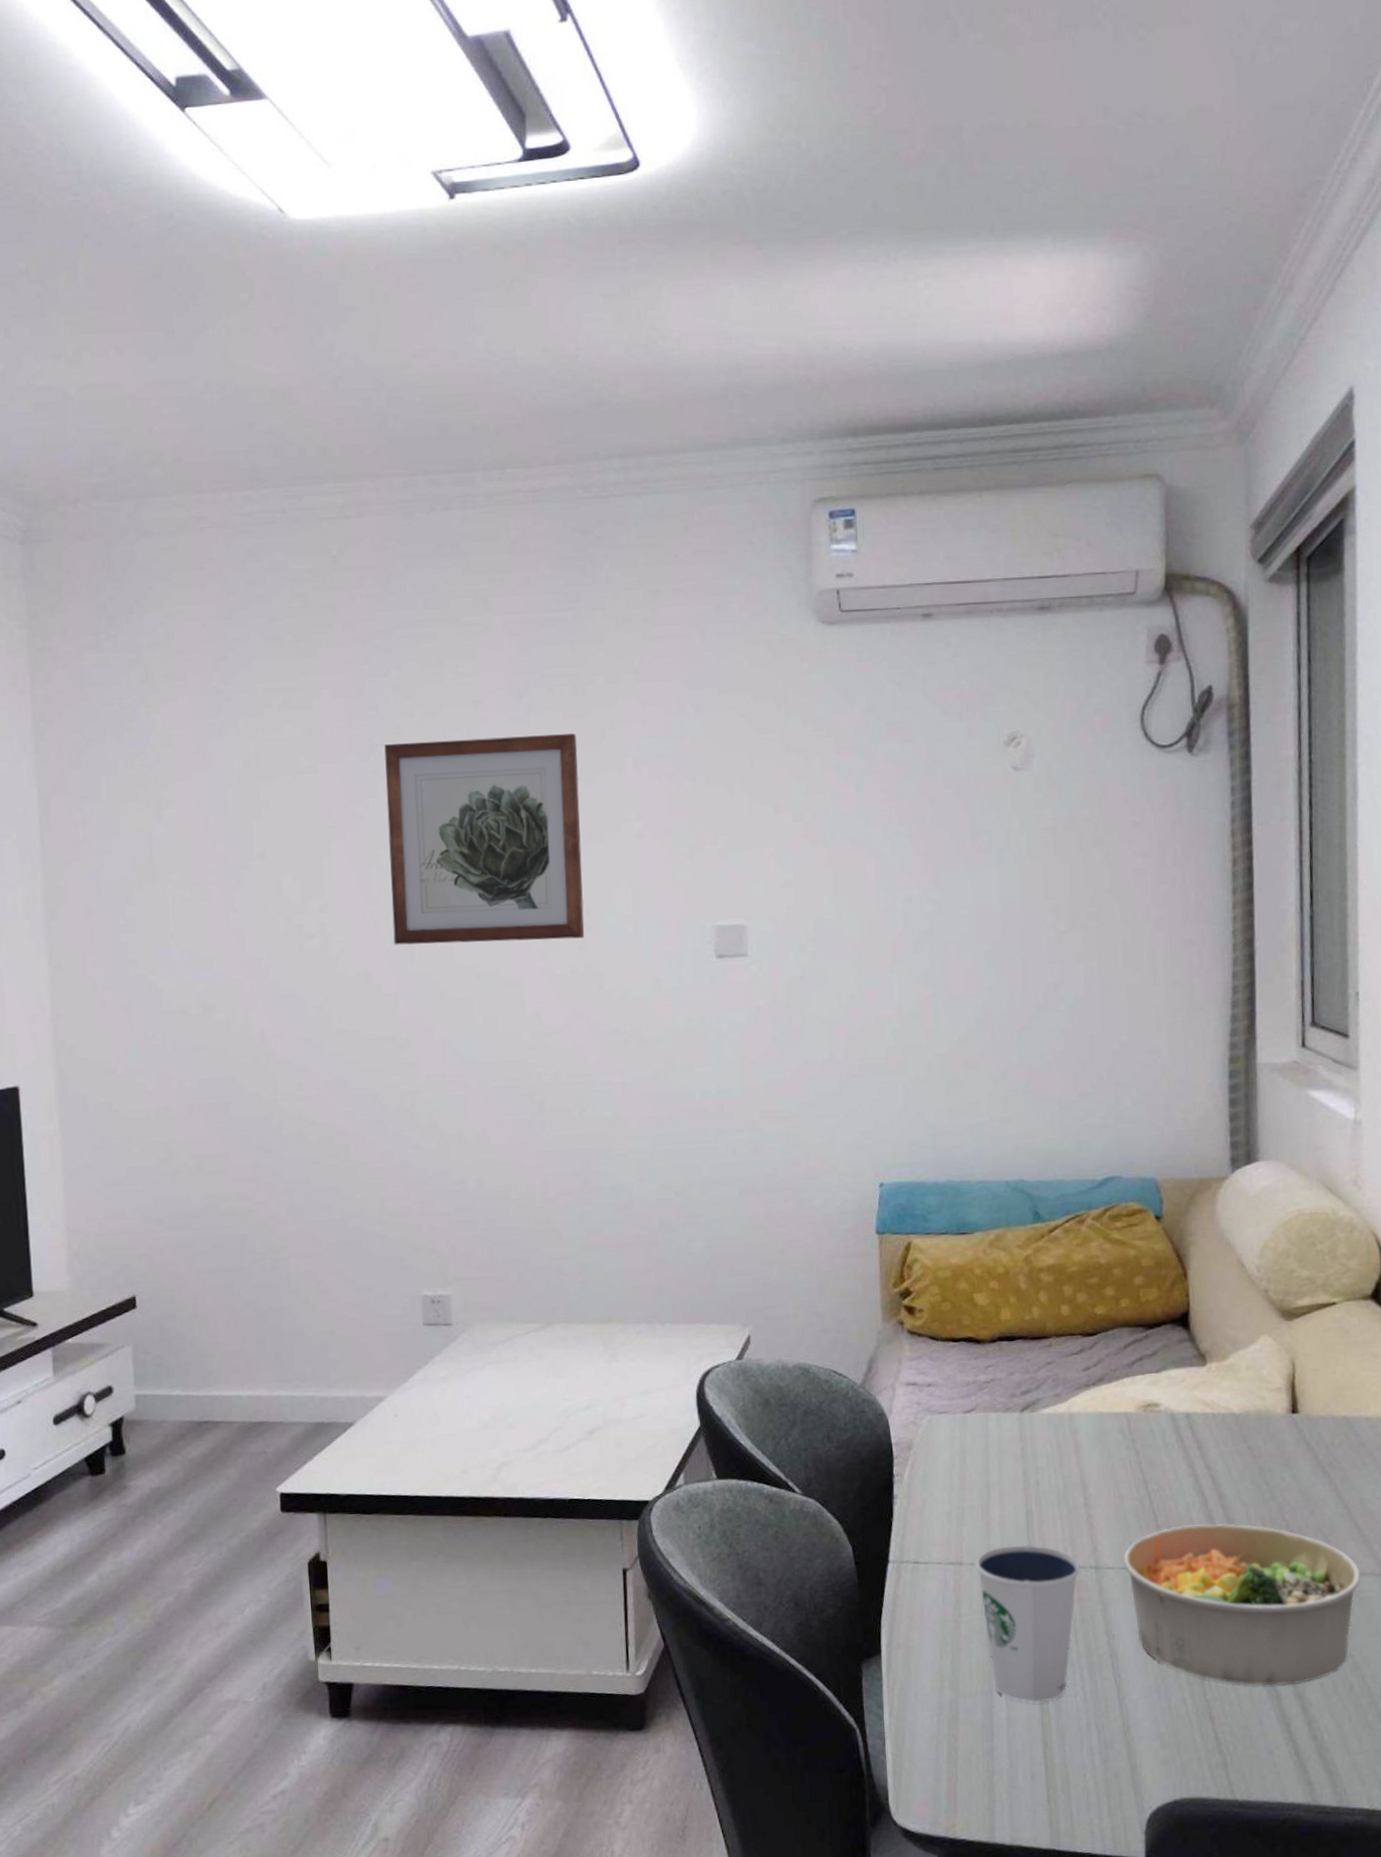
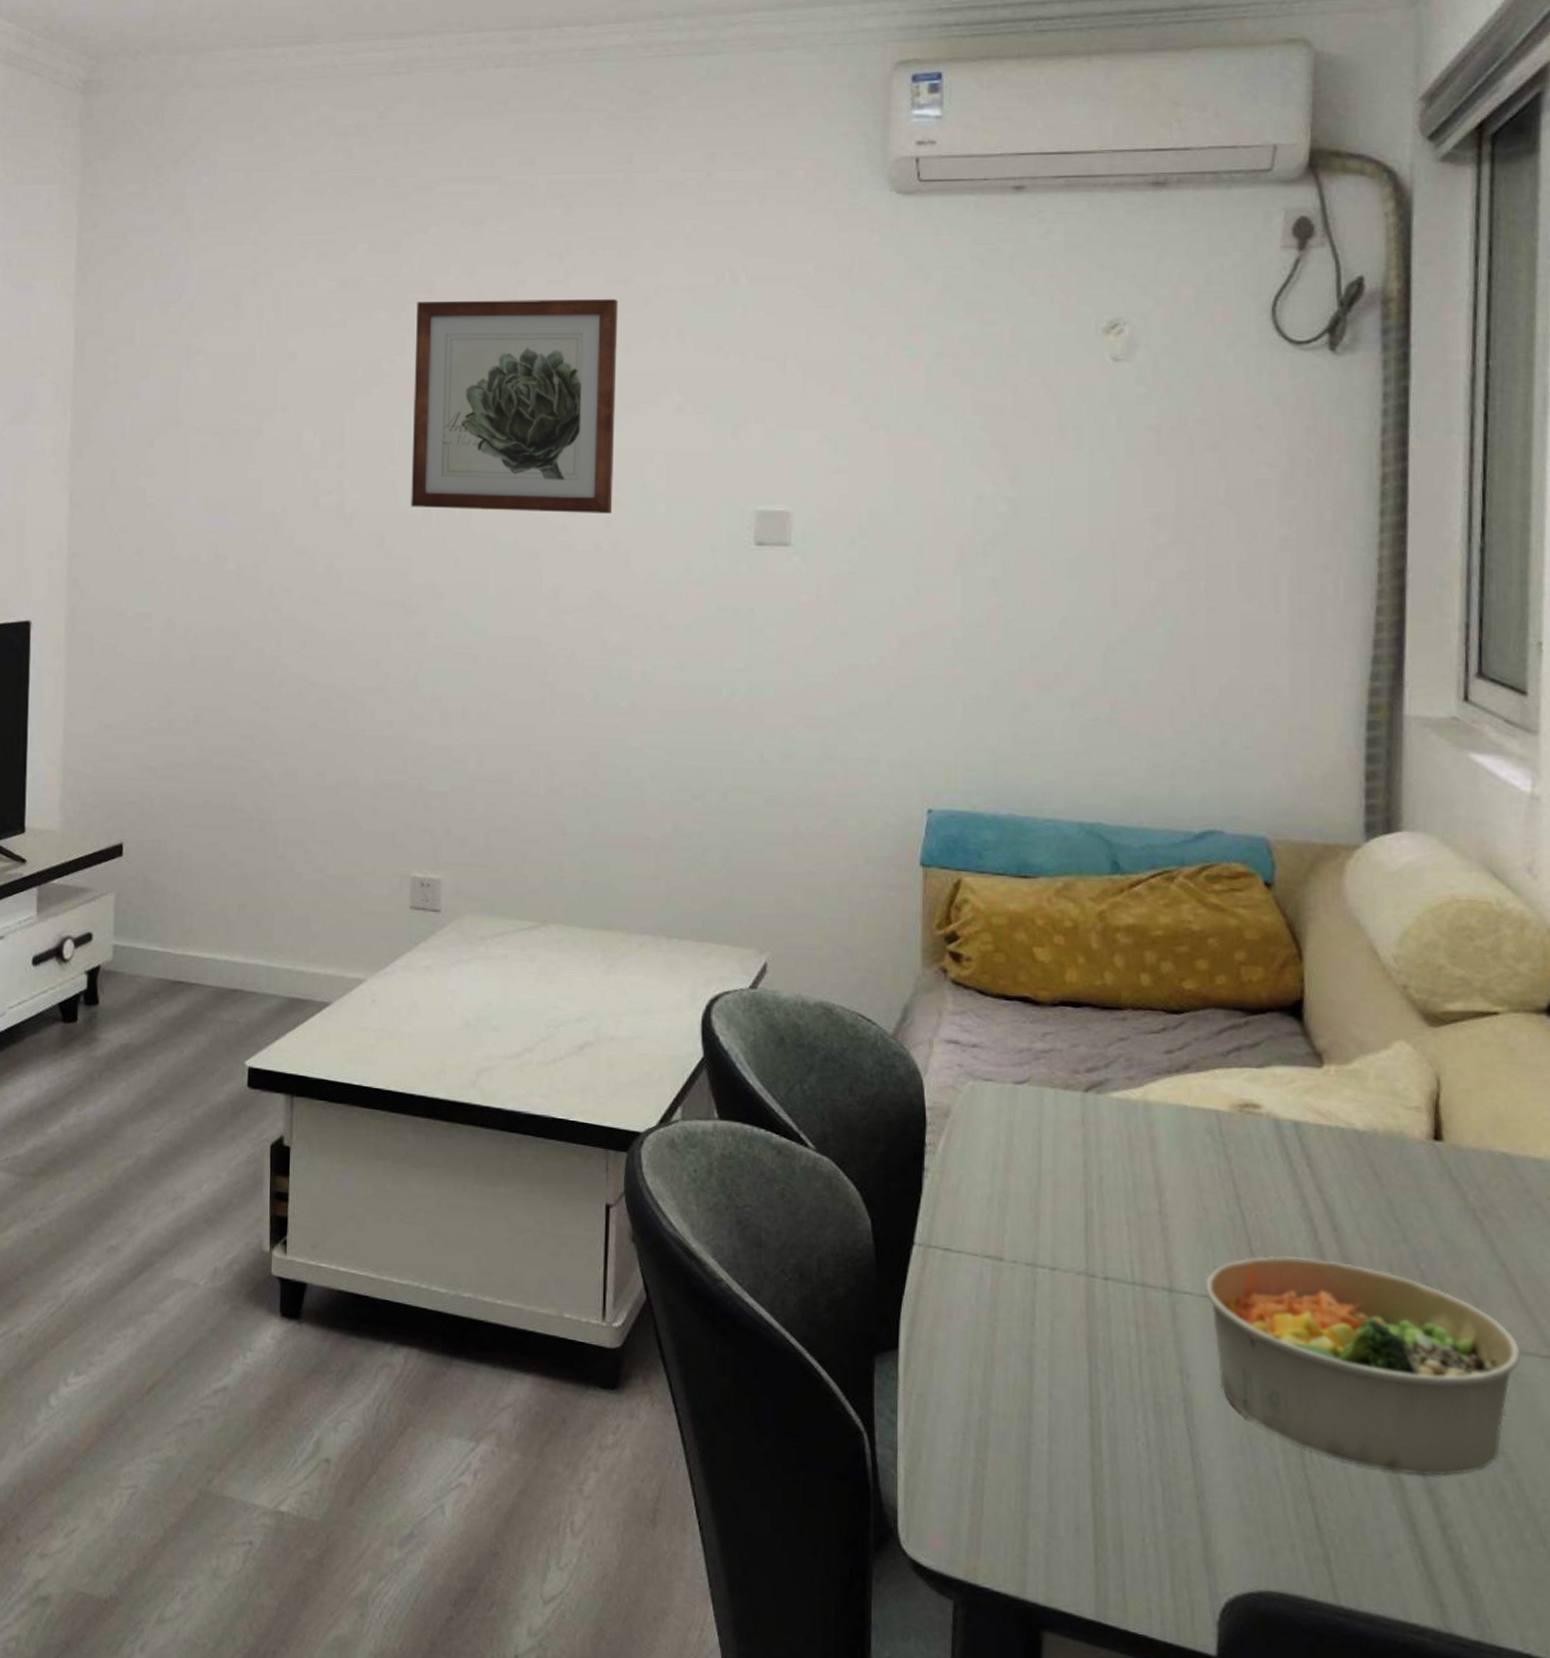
dixie cup: present [976,1545,1080,1702] -> none [1020,1247,1150,1441]

